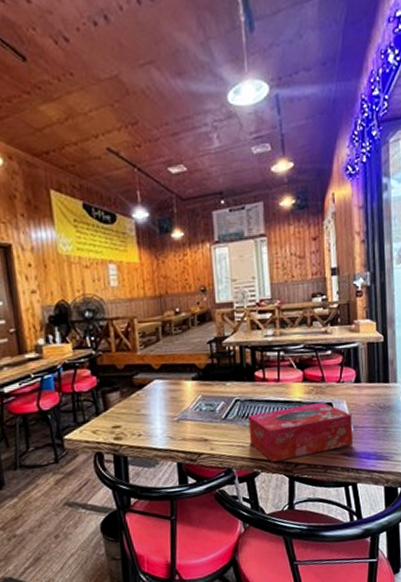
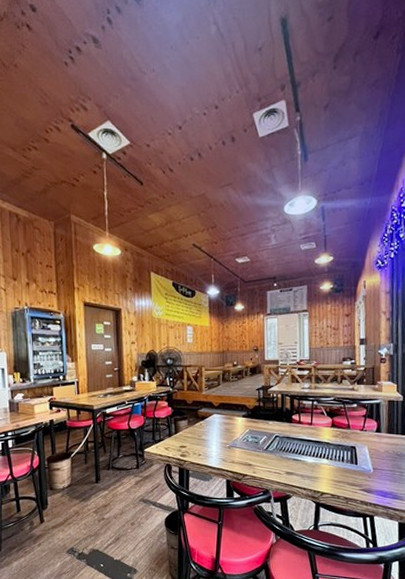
tissue box: present [247,401,353,462] -> none [284,445,373,489]

